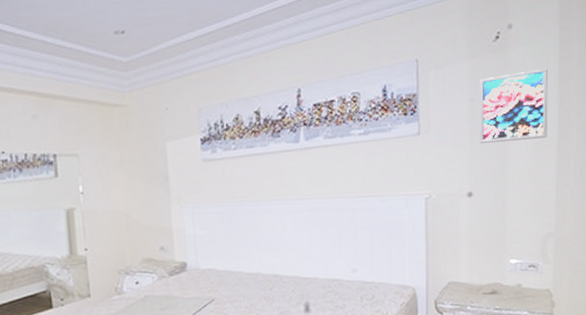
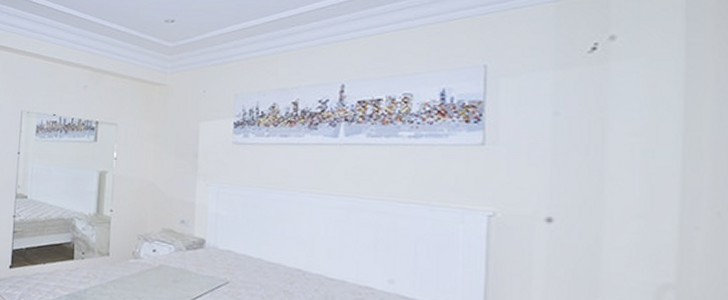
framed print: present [479,69,548,143] -> none [566,88,667,168]

